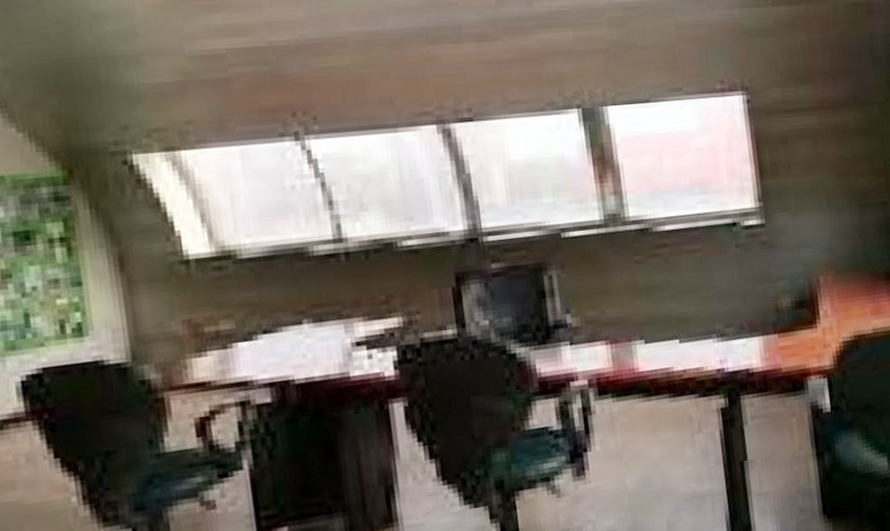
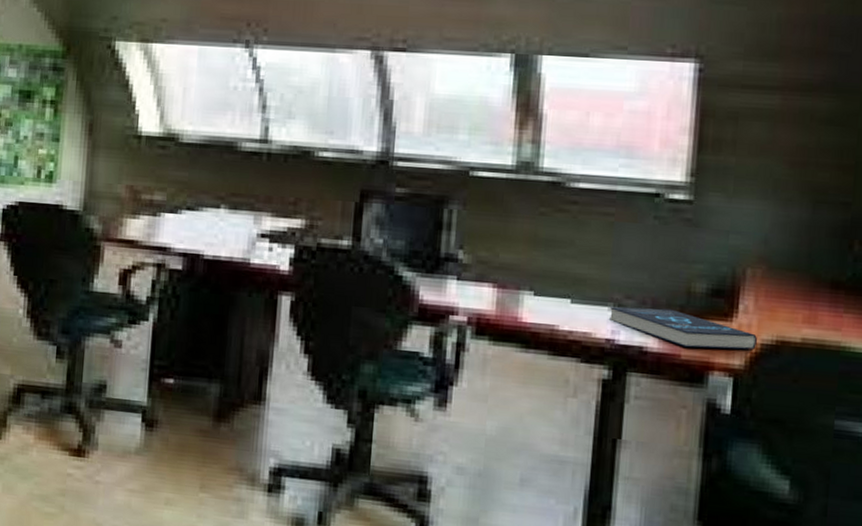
book: none [715,328,840,361] -> present [608,307,757,350]

